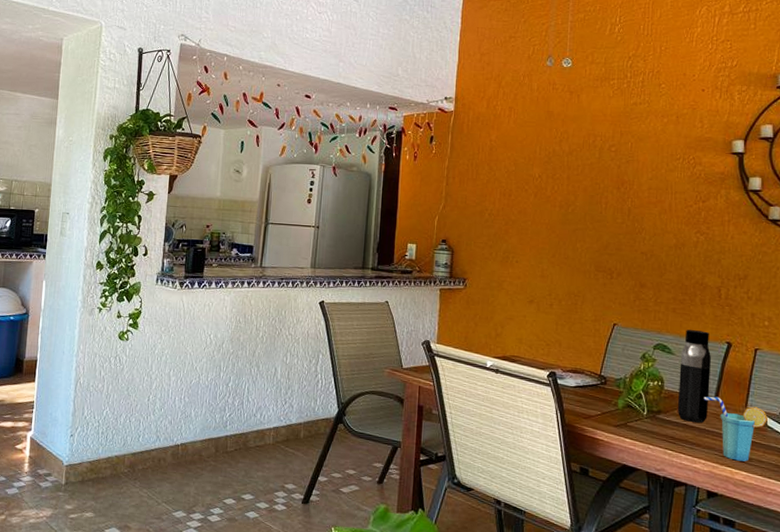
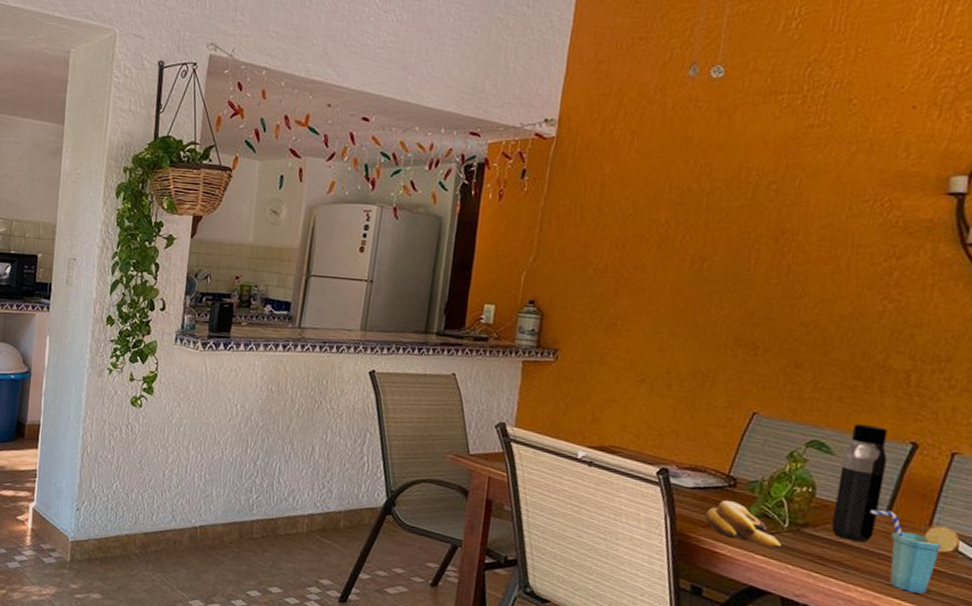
banana: none [586,395,643,433] -> present [705,500,781,549]

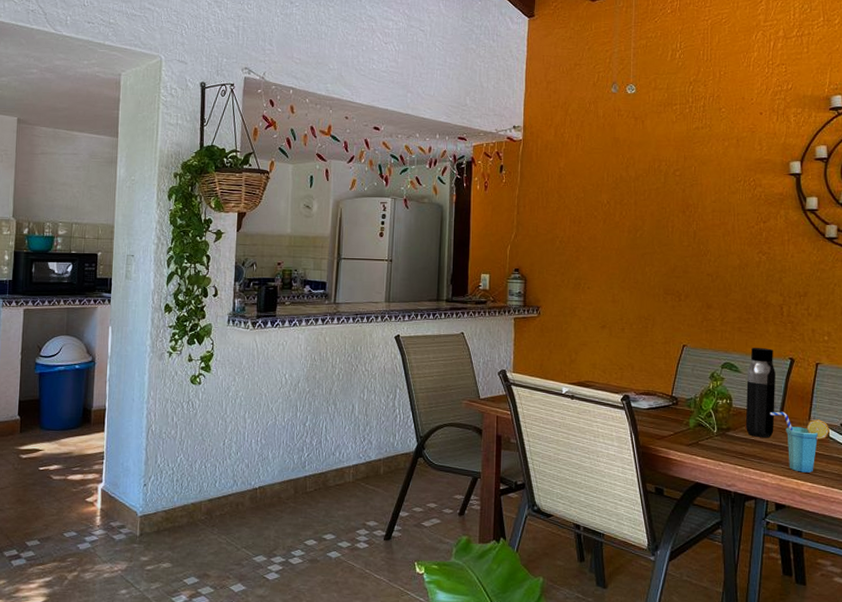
banana: present [705,500,781,549] -> none [659,416,714,450]

